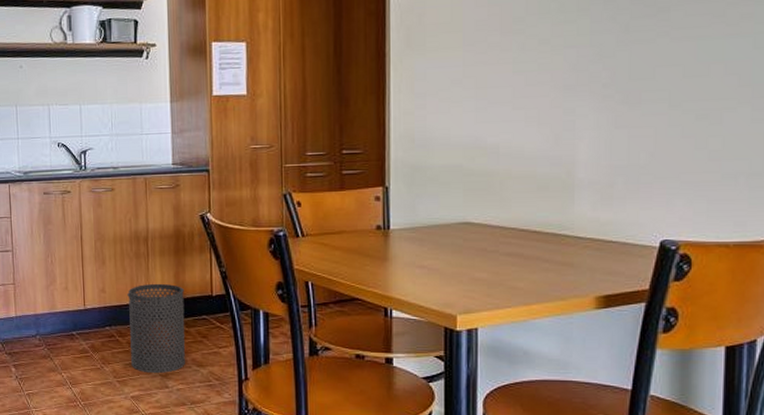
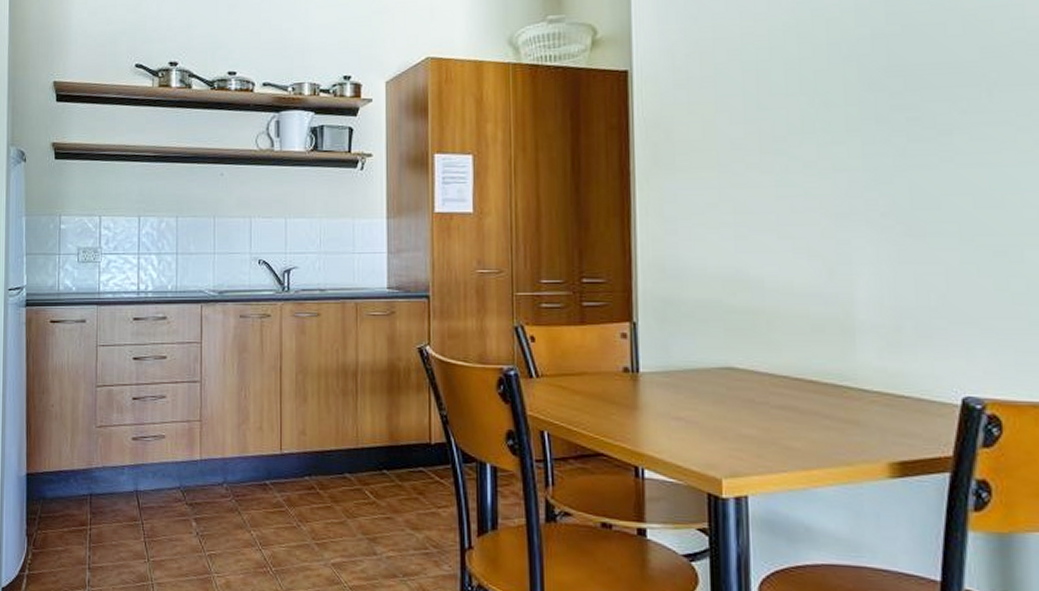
trash can: present [127,283,186,374] -> none [331,426,399,537]

